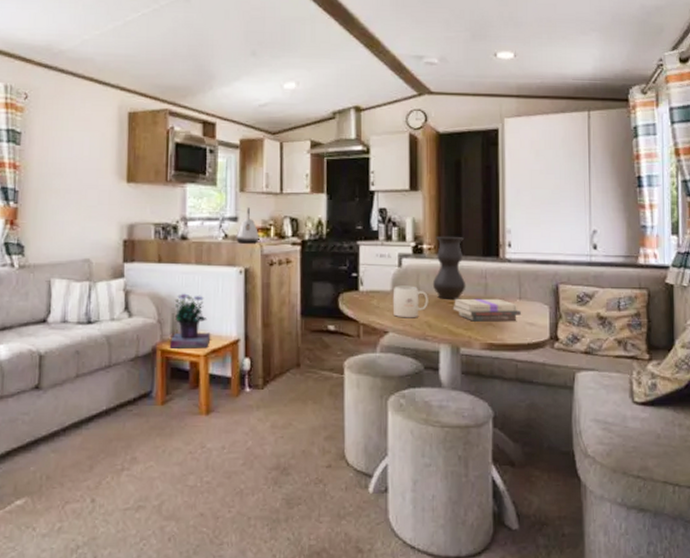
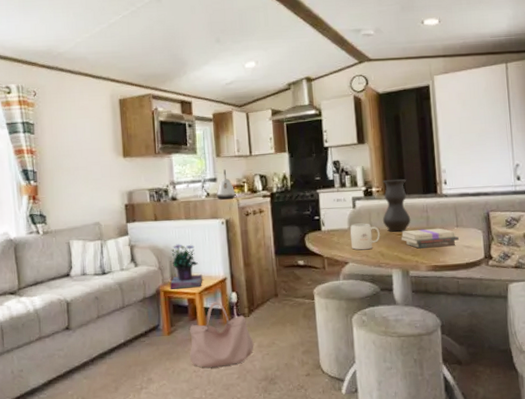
handbag: none [185,368,267,449] -> present [189,301,254,368]

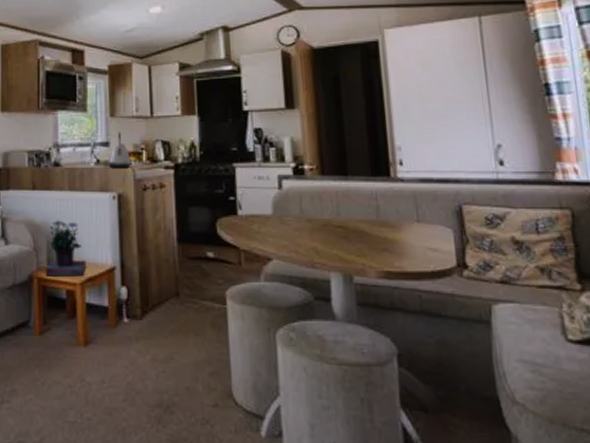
handbag: present [189,301,254,368] -> none [64,297,147,383]
mug: present [350,223,380,250] -> none [274,209,314,244]
vase: present [382,179,411,233] -> none [317,155,355,224]
books: present [401,228,459,249] -> none [341,222,421,248]

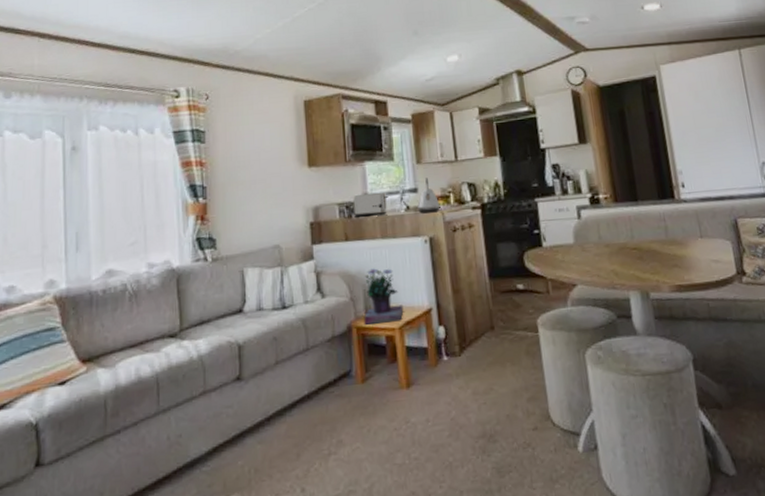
toaster: none [43,143,79,168] -> present [353,192,389,217]

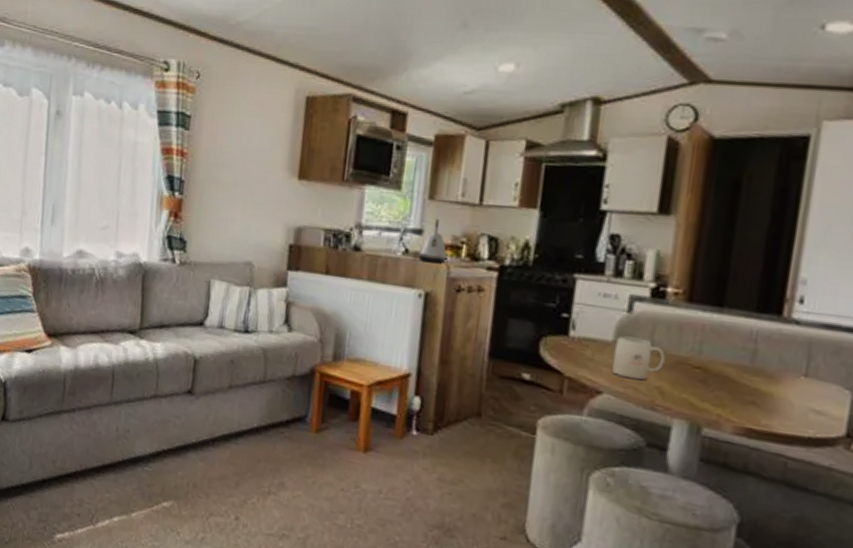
toaster: present [353,192,389,217] -> none [341,222,386,255]
potted flower: present [363,268,404,325] -> none [329,312,378,379]
mug: none [576,236,612,270] -> present [611,335,665,381]

